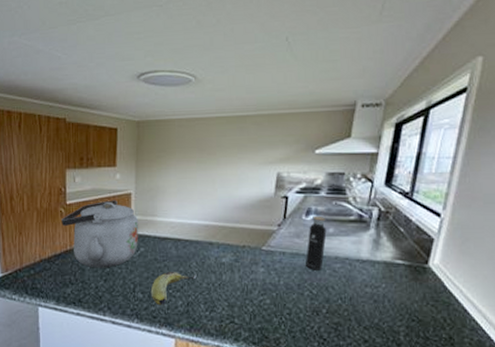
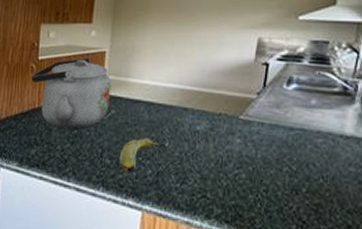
water bottle: present [306,211,327,270] -> none [286,81,309,145]

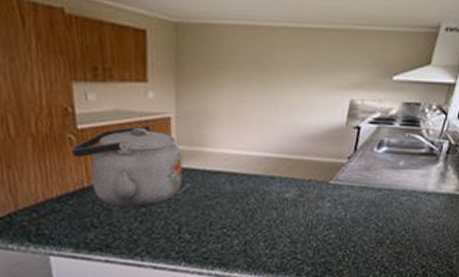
fruit: present [119,137,169,174] -> none [200,209,256,246]

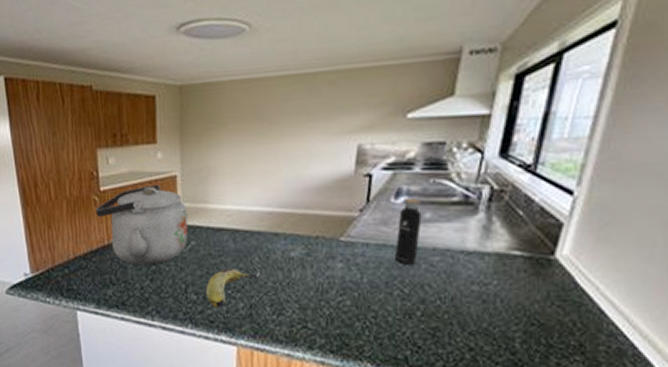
fruit: none [200,209,256,246] -> present [205,269,260,309]
water bottle: none [374,144,398,204] -> present [395,192,422,265]

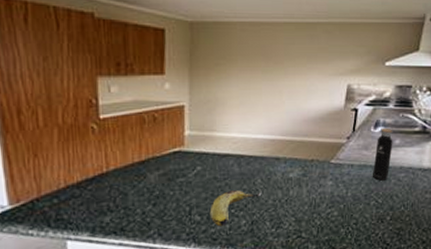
kettle: present [95,184,188,266] -> none [93,113,195,192]

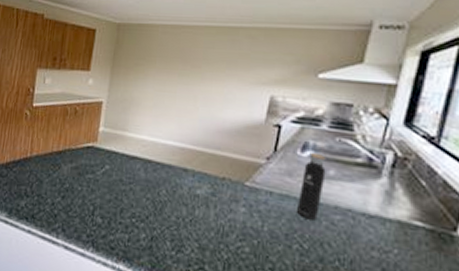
fruit: present [209,189,262,227] -> none [111,197,166,236]

